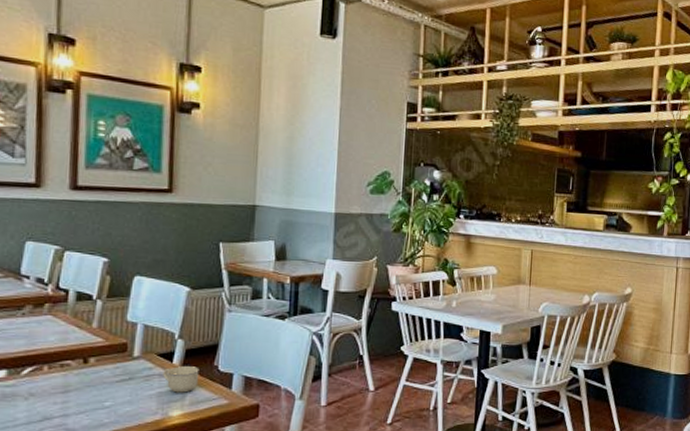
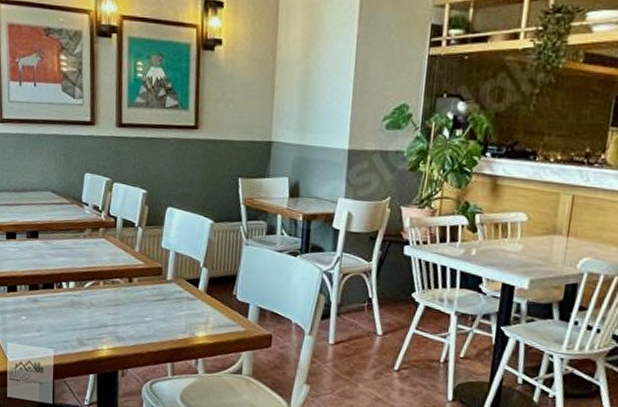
cup: present [163,366,199,393] -> none [190,292,221,317]

